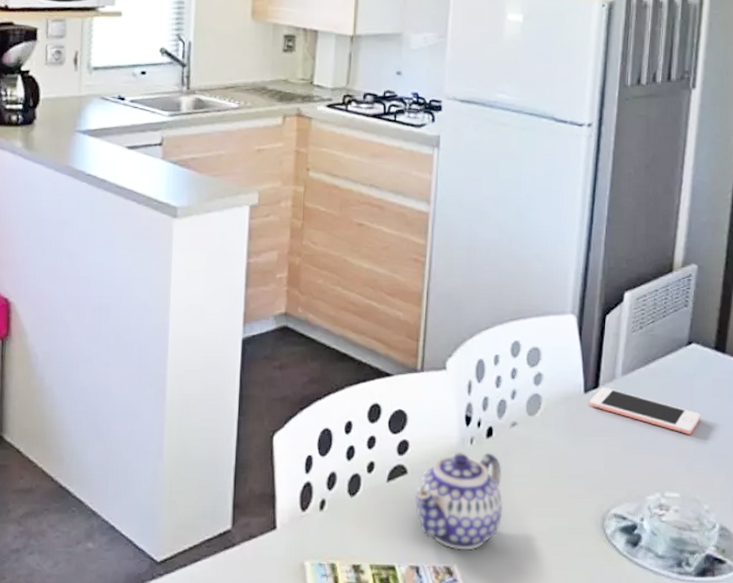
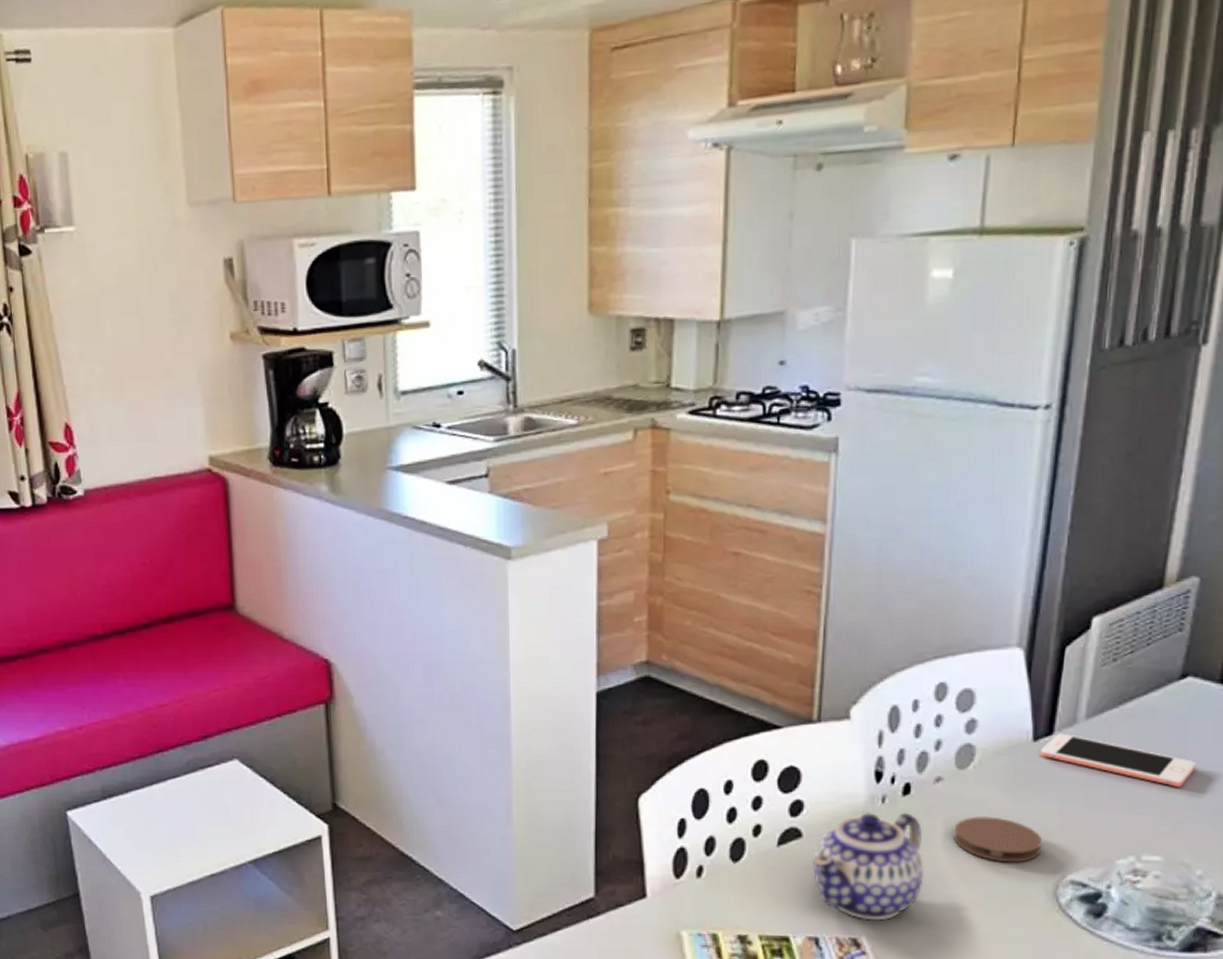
coaster: none [526,457,592,498] -> present [954,816,1042,863]

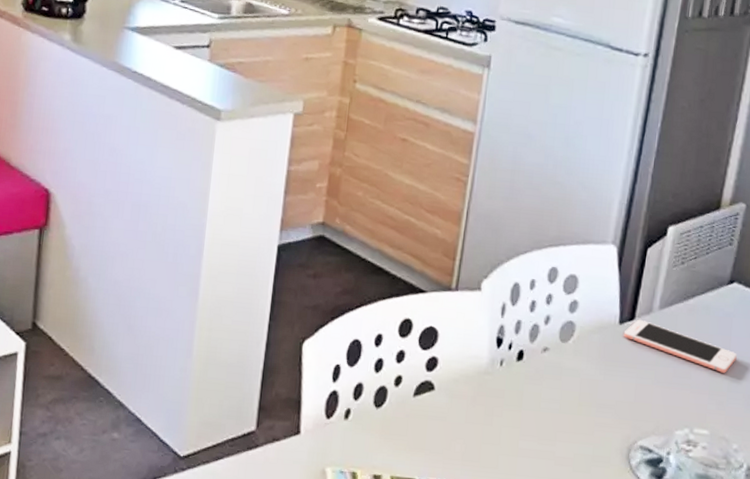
teapot: present [813,812,924,921] -> none [440,373,529,470]
coaster: present [954,816,1042,863] -> none [554,384,621,427]

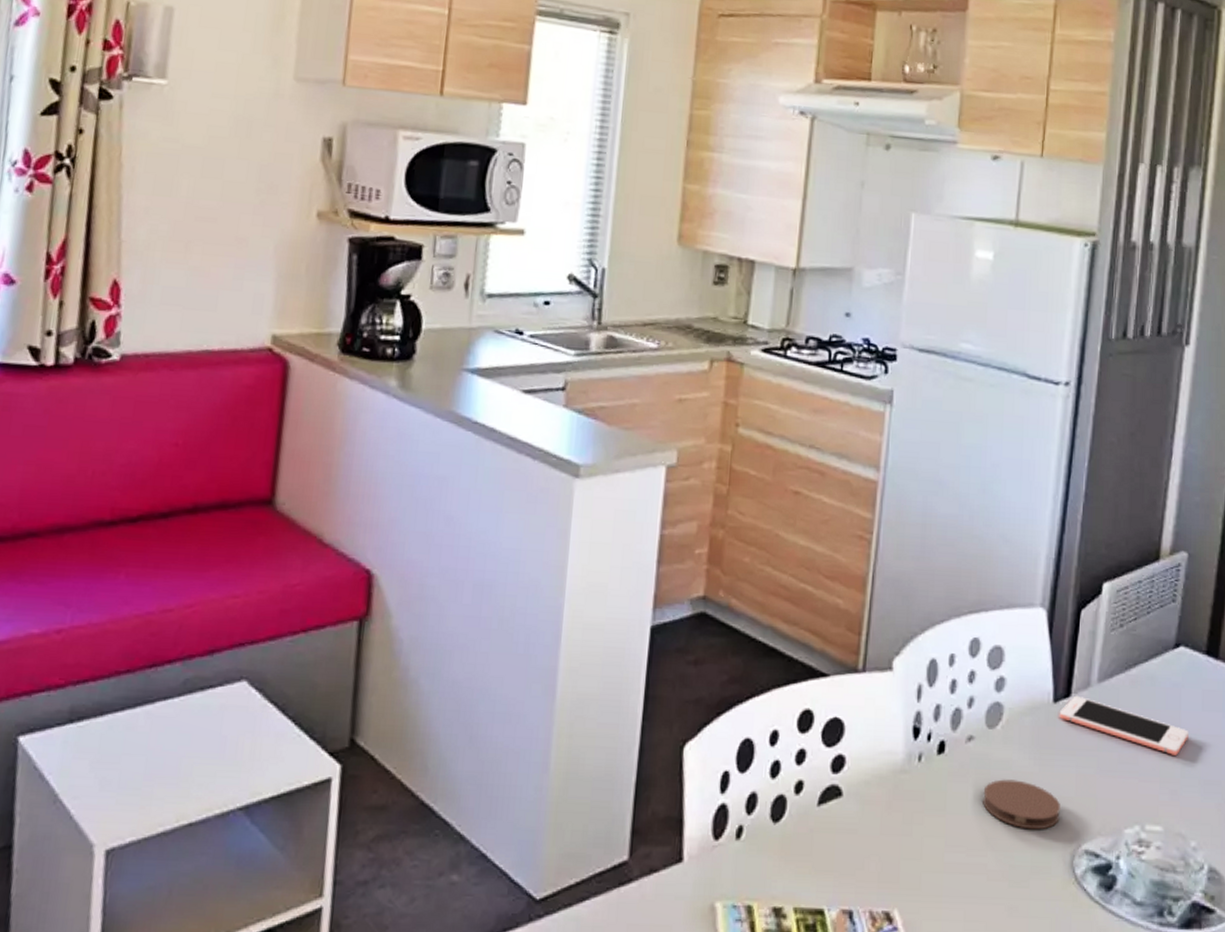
coaster: none [554,384,621,427] -> present [983,779,1060,830]

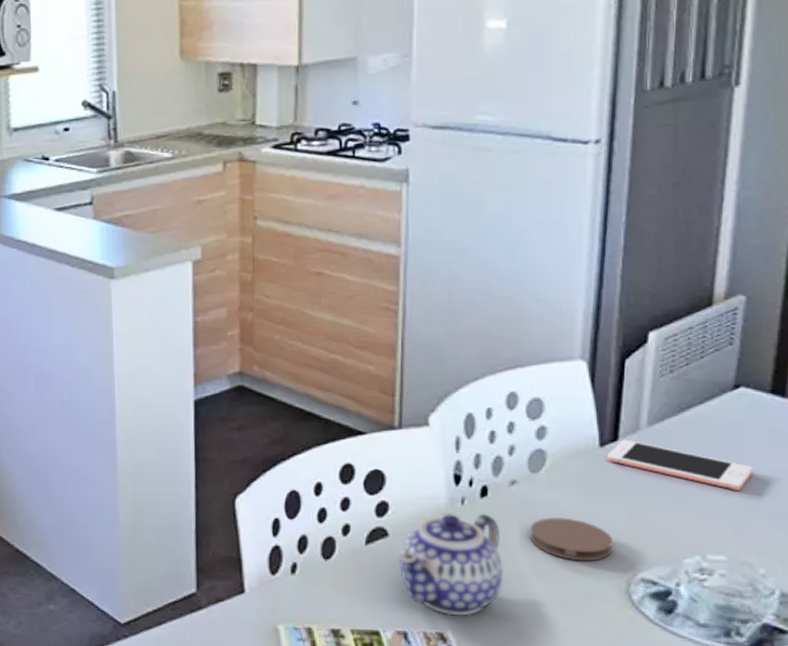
teapot: none [851,772,955,892] -> present [399,513,503,616]

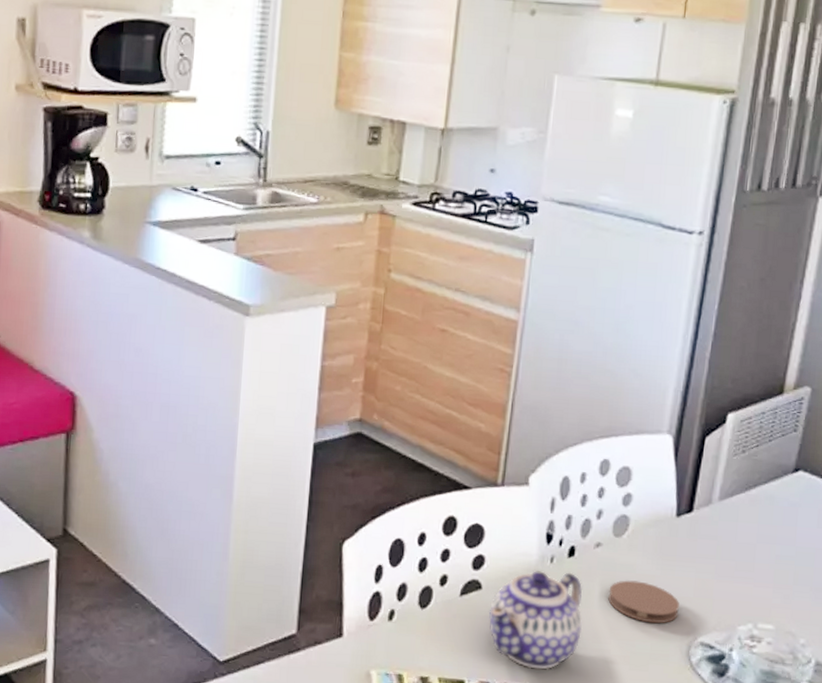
cell phone: present [606,439,753,490] -> none [681,511,803,566]

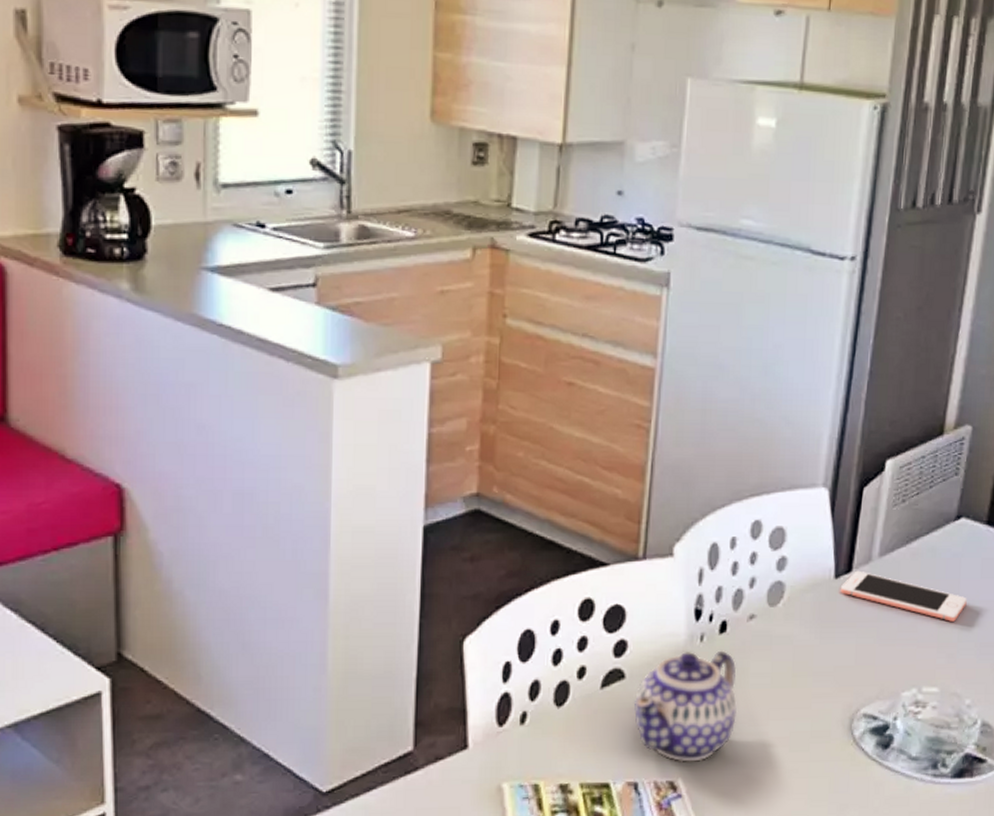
coaster: present [608,580,679,624] -> none [764,653,840,698]
cell phone: none [681,511,803,566] -> present [840,570,967,622]

